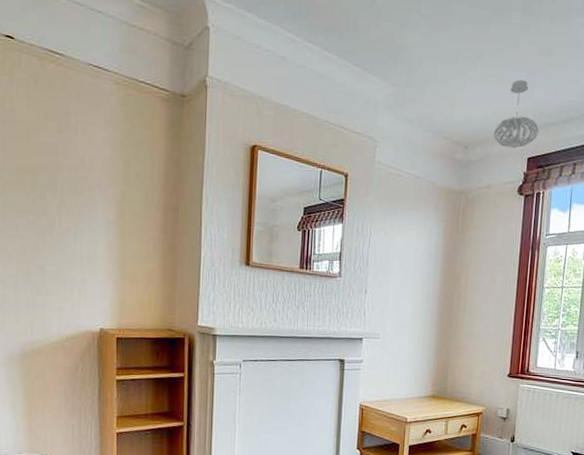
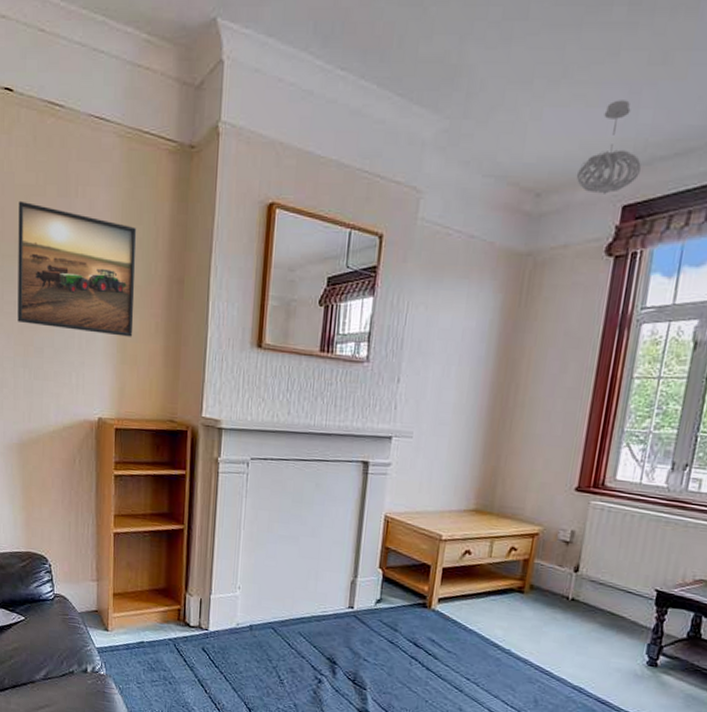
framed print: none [19,134,135,256] -> present [18,200,137,337]

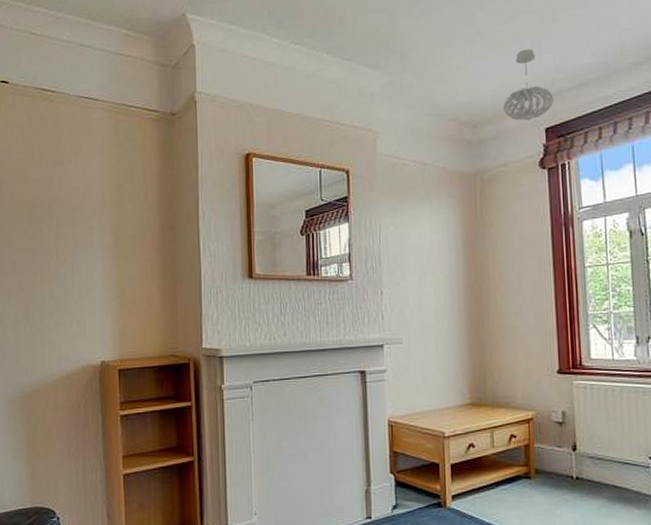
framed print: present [18,200,137,337] -> none [16,172,131,283]

